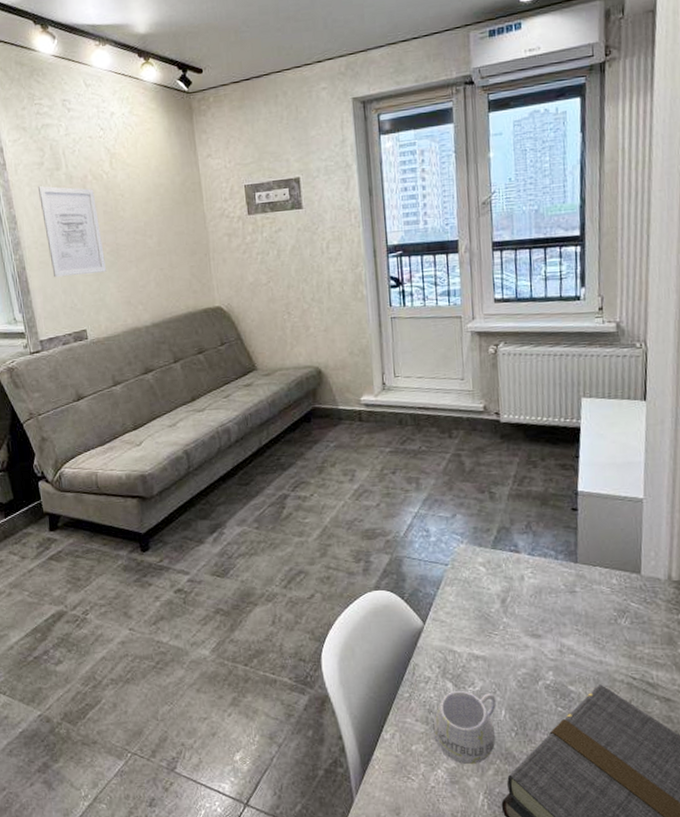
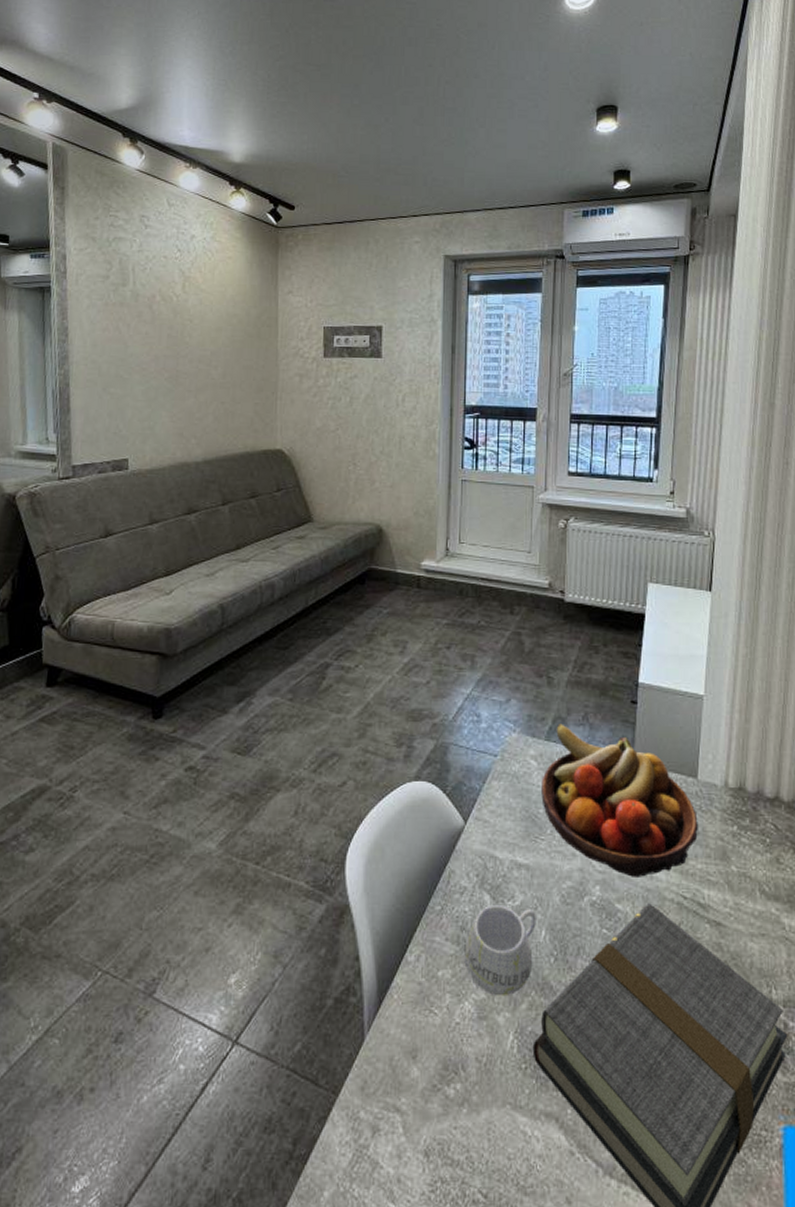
wall art: present [37,186,106,278] -> none [98,300,162,399]
fruit bowl: none [491,533,644,663] -> present [541,723,698,877]

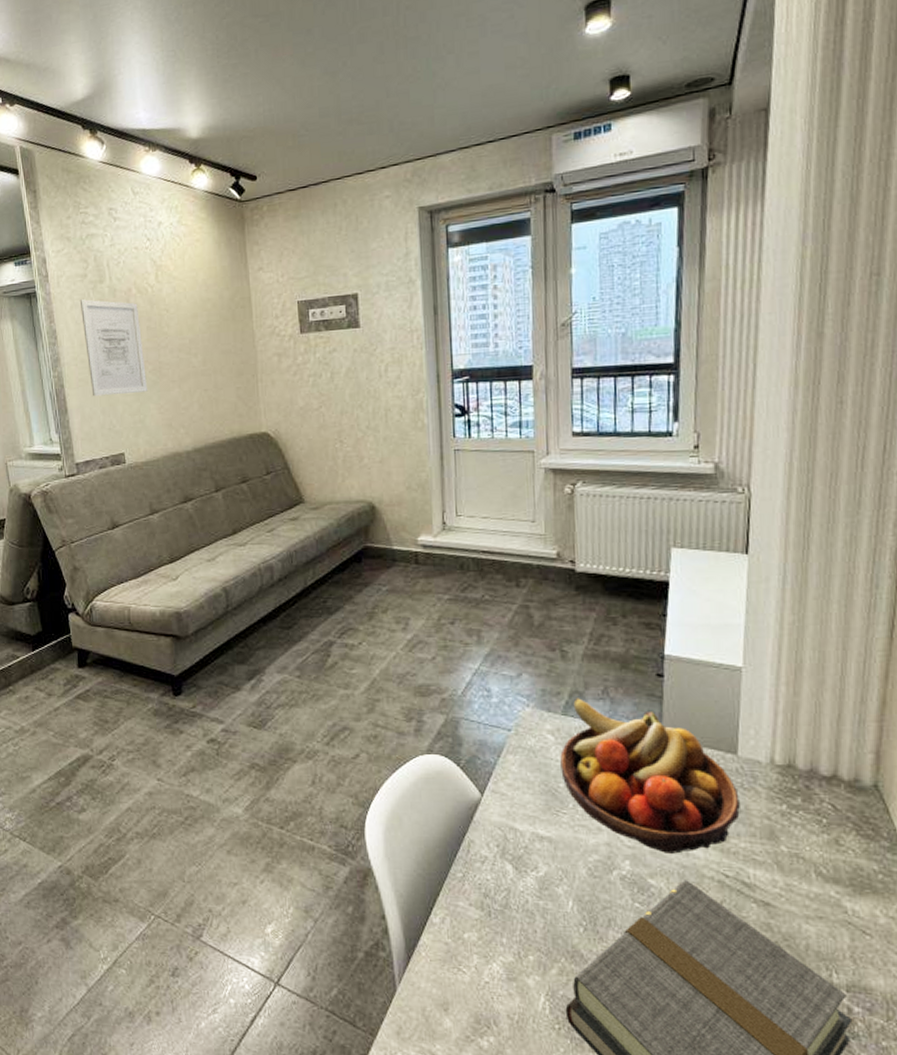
wall art: none [98,300,162,399] -> present [79,299,147,397]
mug: present [464,905,536,996] -> none [489,875,563,961]

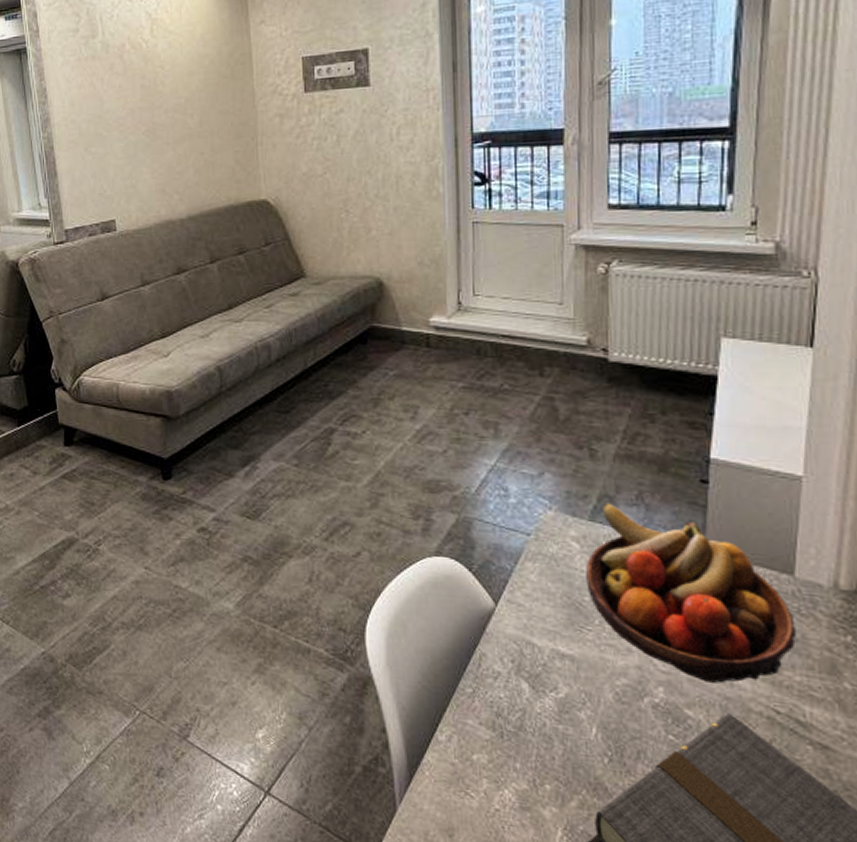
wall art: present [79,299,147,397] -> none [71,55,140,160]

